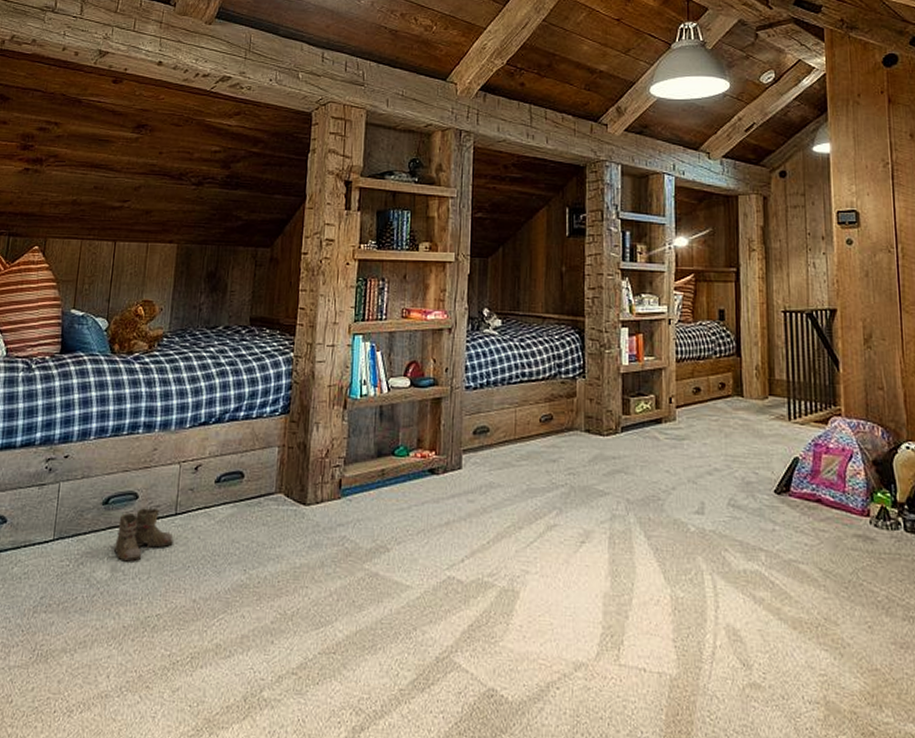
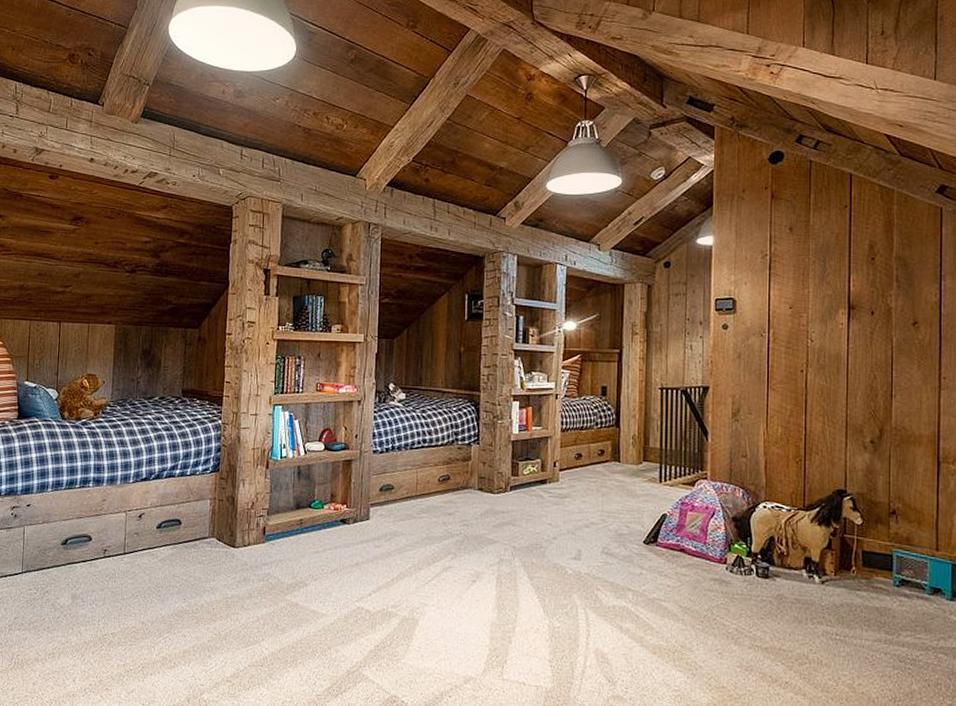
boots: present [107,508,174,563] -> none [68,548,123,592]

